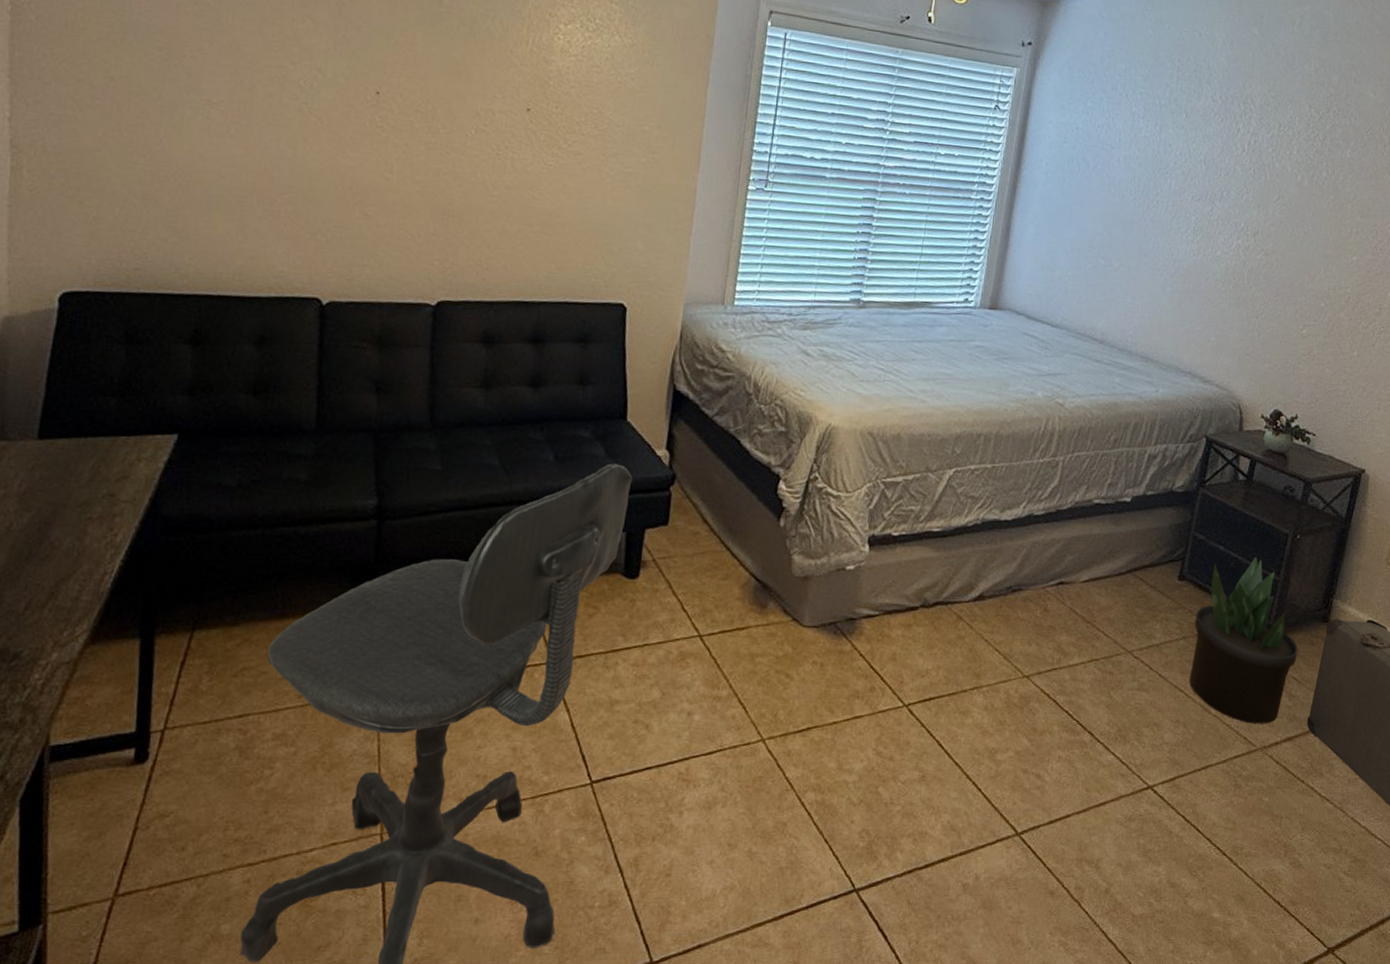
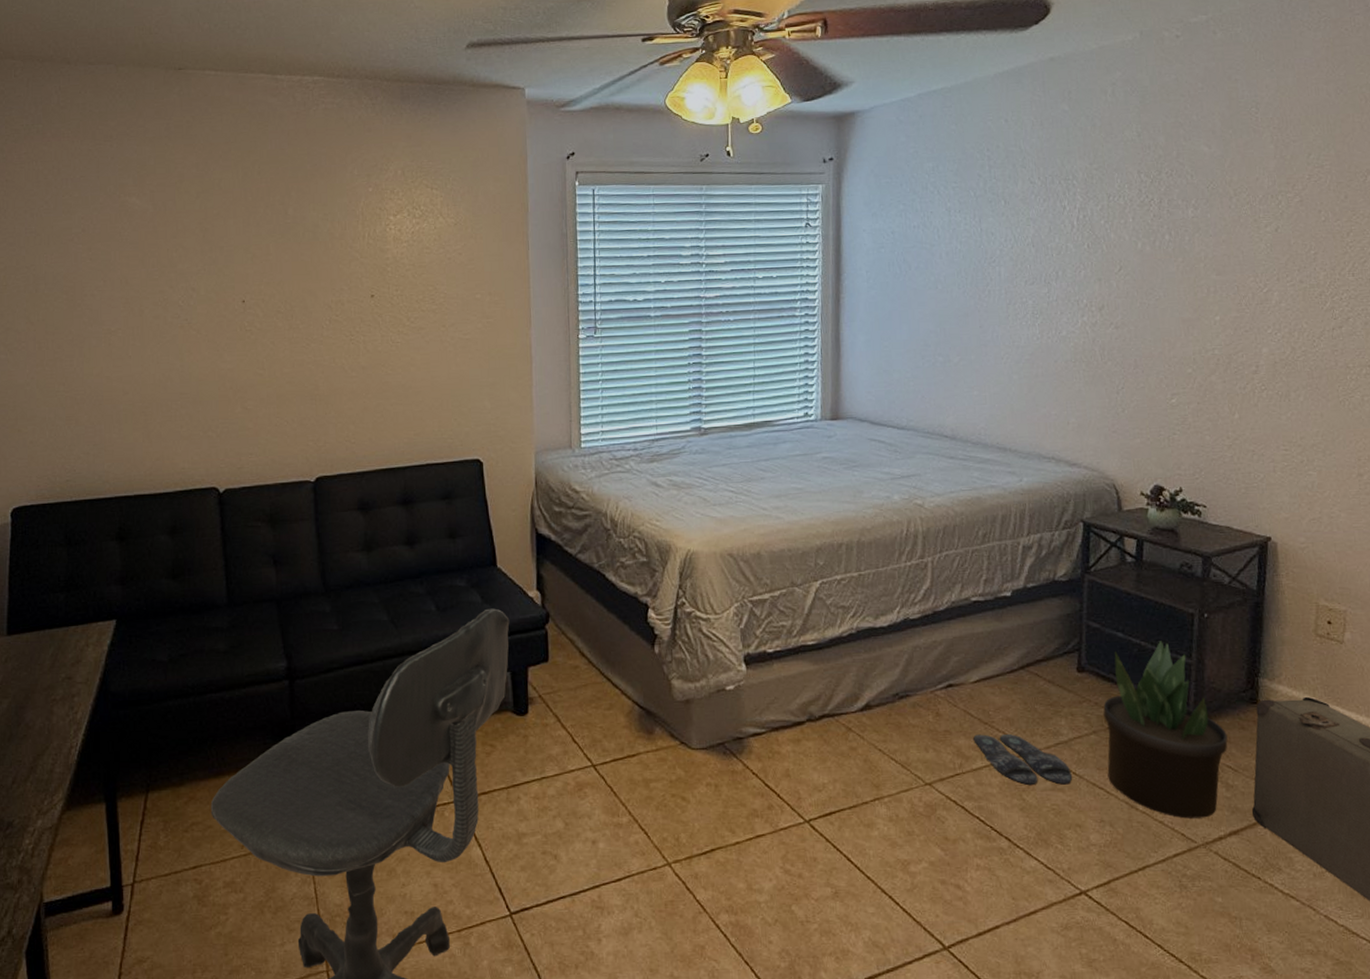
slippers: none [1074,632,1158,685] -> present [973,734,1072,785]

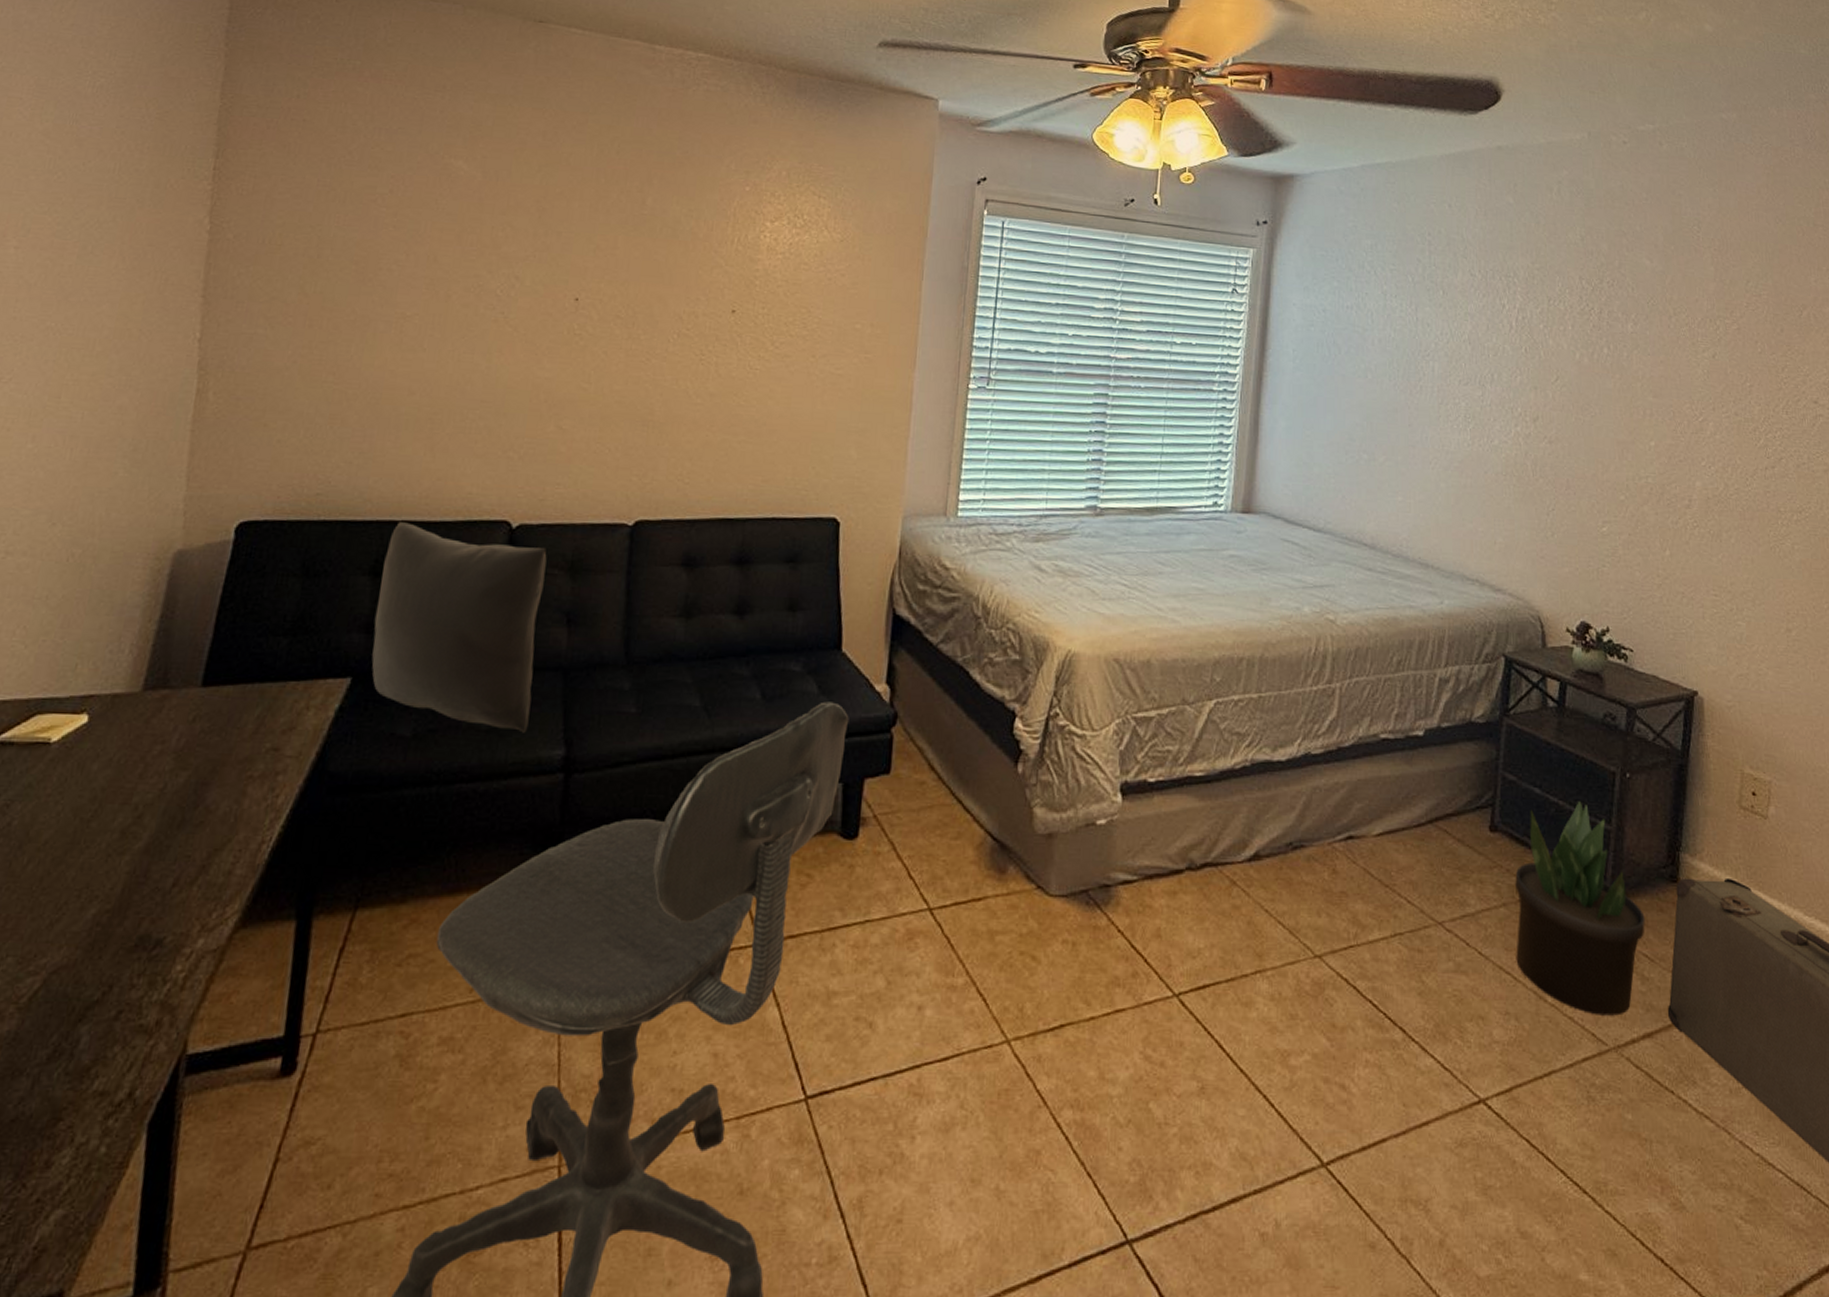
pillow: none [126,496,255,652] -> present [371,522,547,733]
slippers: present [973,734,1072,785] -> none [1372,899,1477,966]

